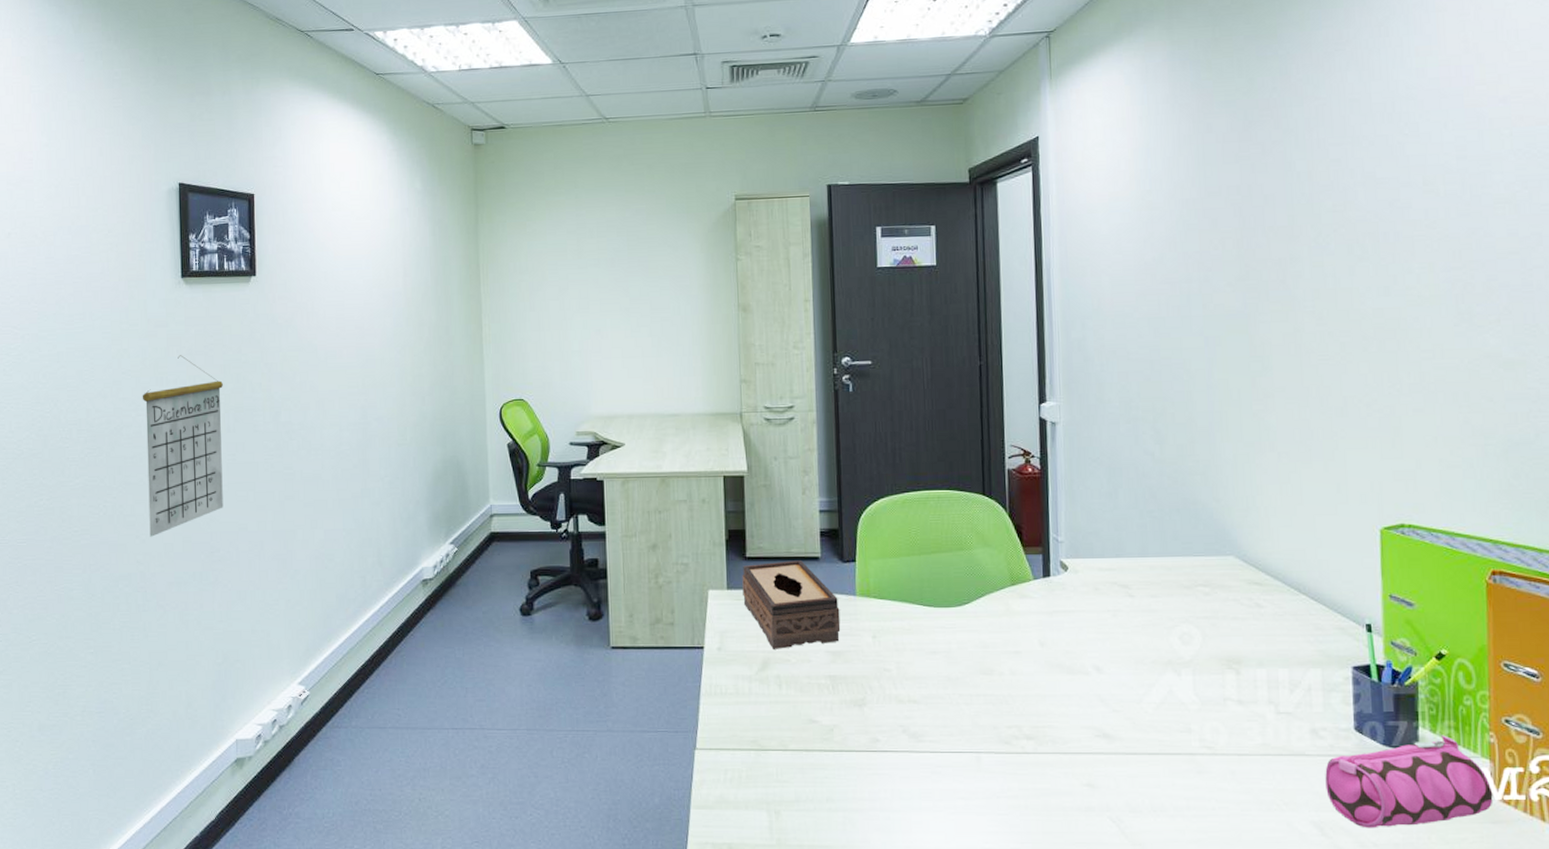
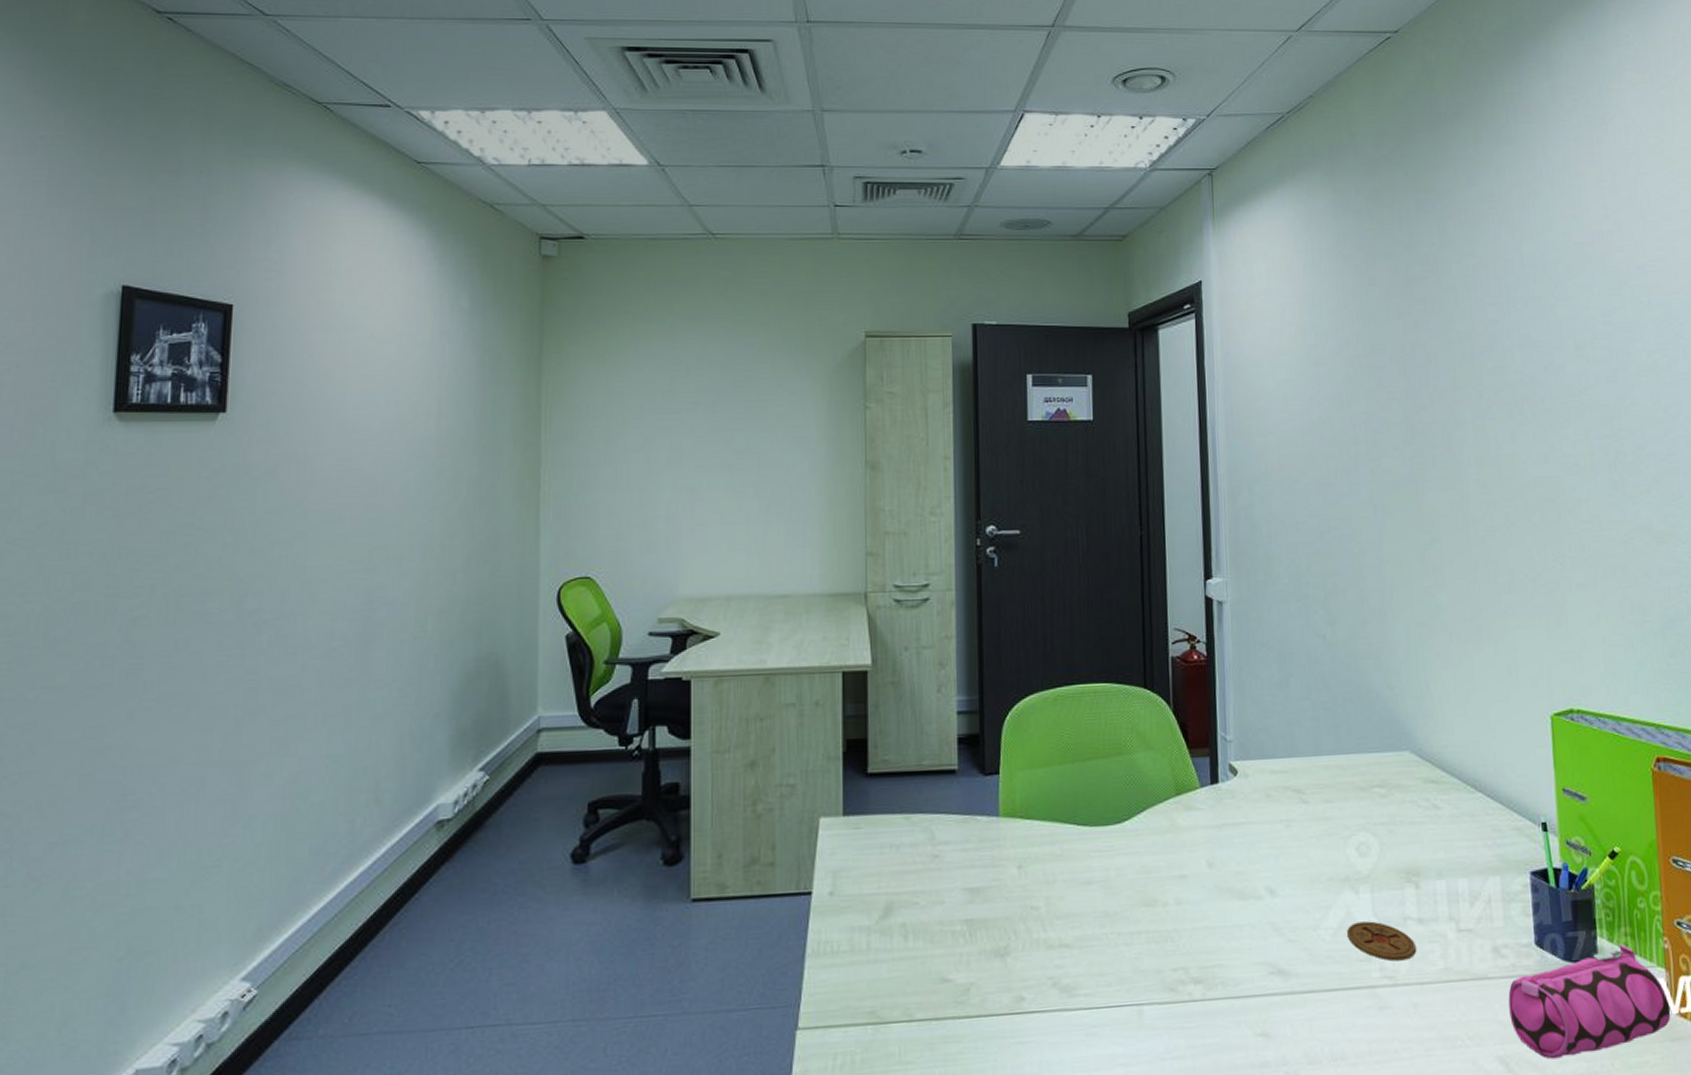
calendar: present [142,355,223,537] -> none [26,518,163,777]
tissue box: present [742,560,841,649] -> none [862,775,981,890]
coaster: none [1169,699,1235,734] -> present [1347,921,1416,962]

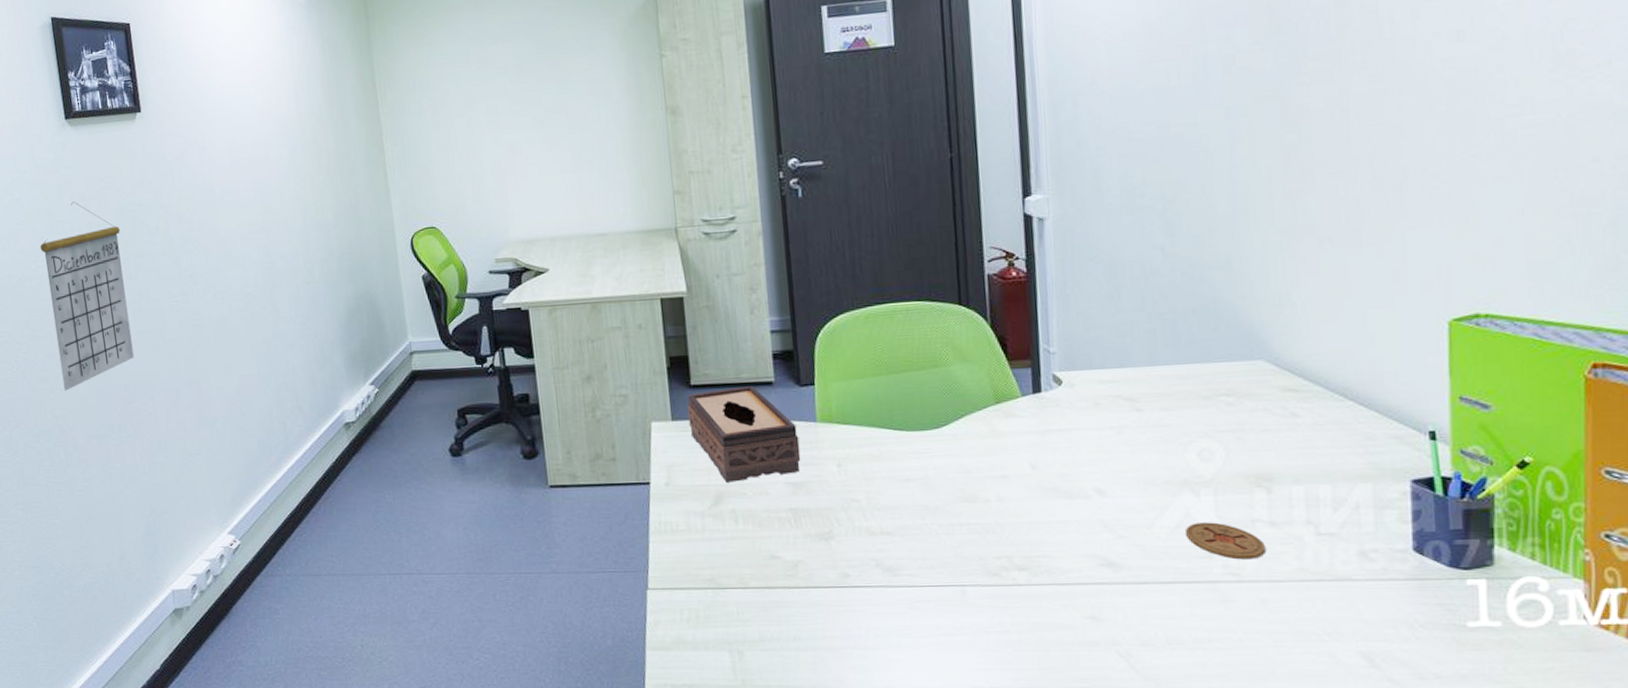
calendar: none [26,518,163,777] -> present [40,201,134,391]
tissue box: none [862,775,981,890] -> present [687,386,801,483]
pencil case: present [1508,943,1671,1060] -> none [1376,553,1588,659]

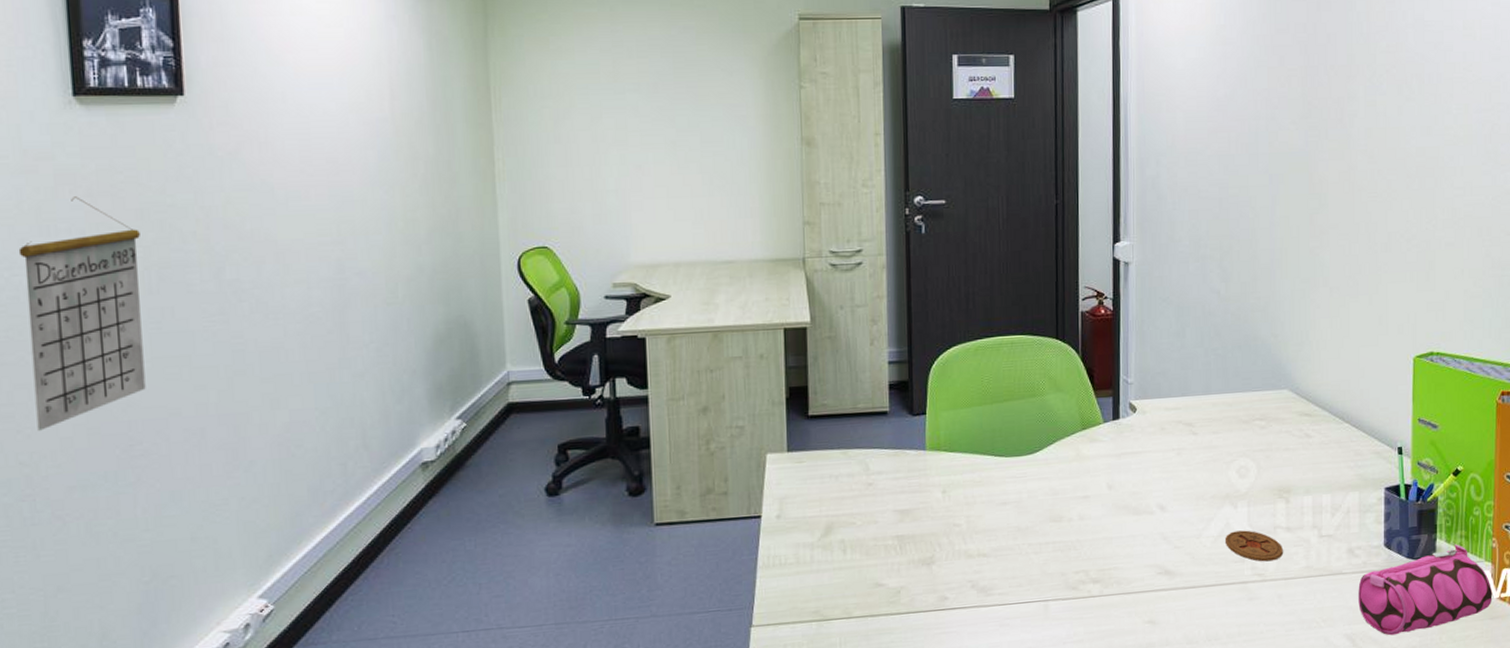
tissue box: present [687,386,801,483] -> none [804,416,909,513]
pencil case: none [1376,553,1588,659] -> present [1358,544,1493,636]

